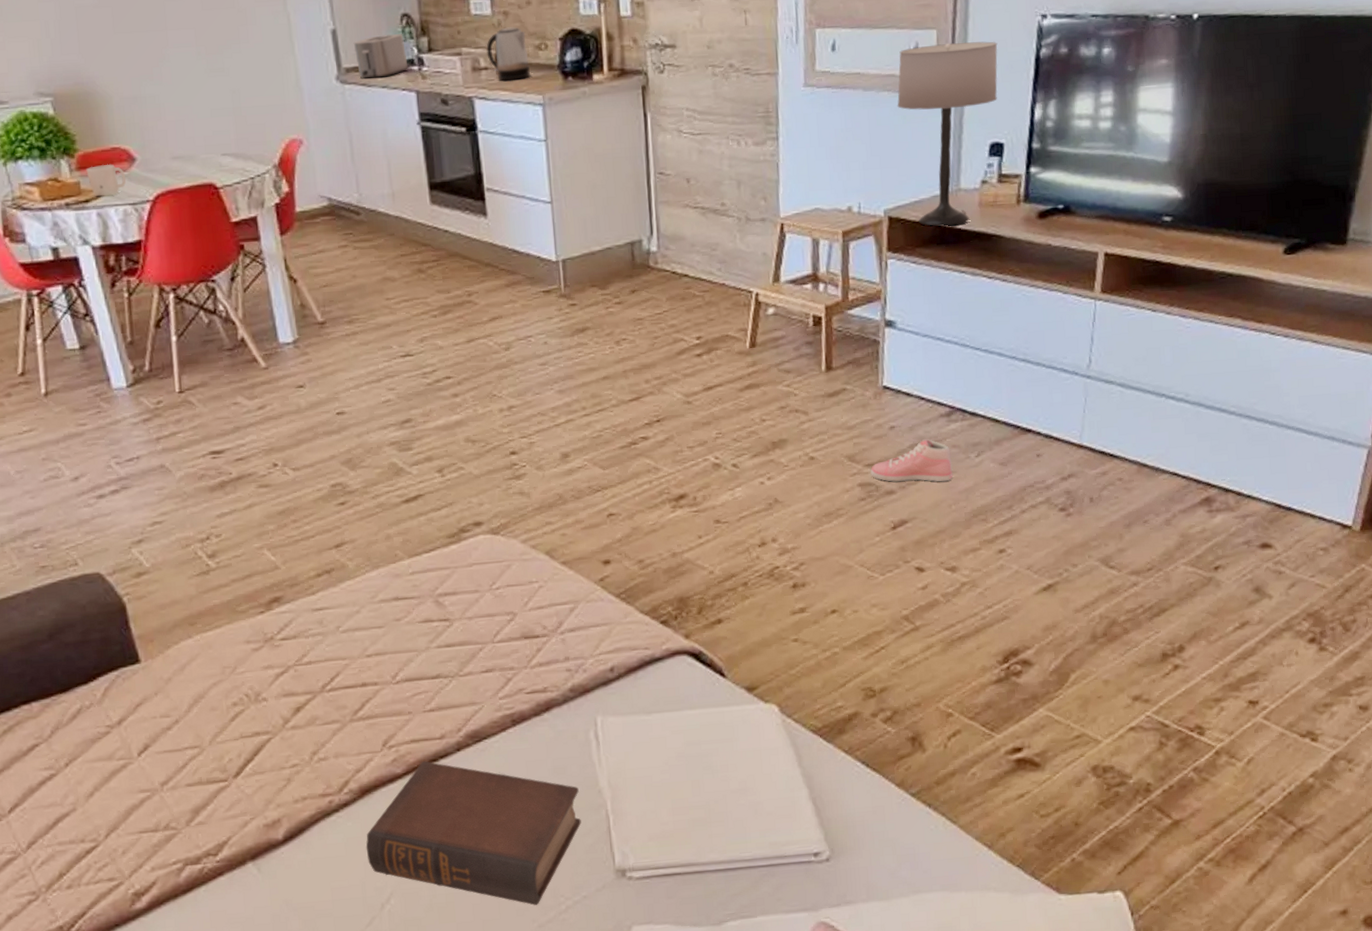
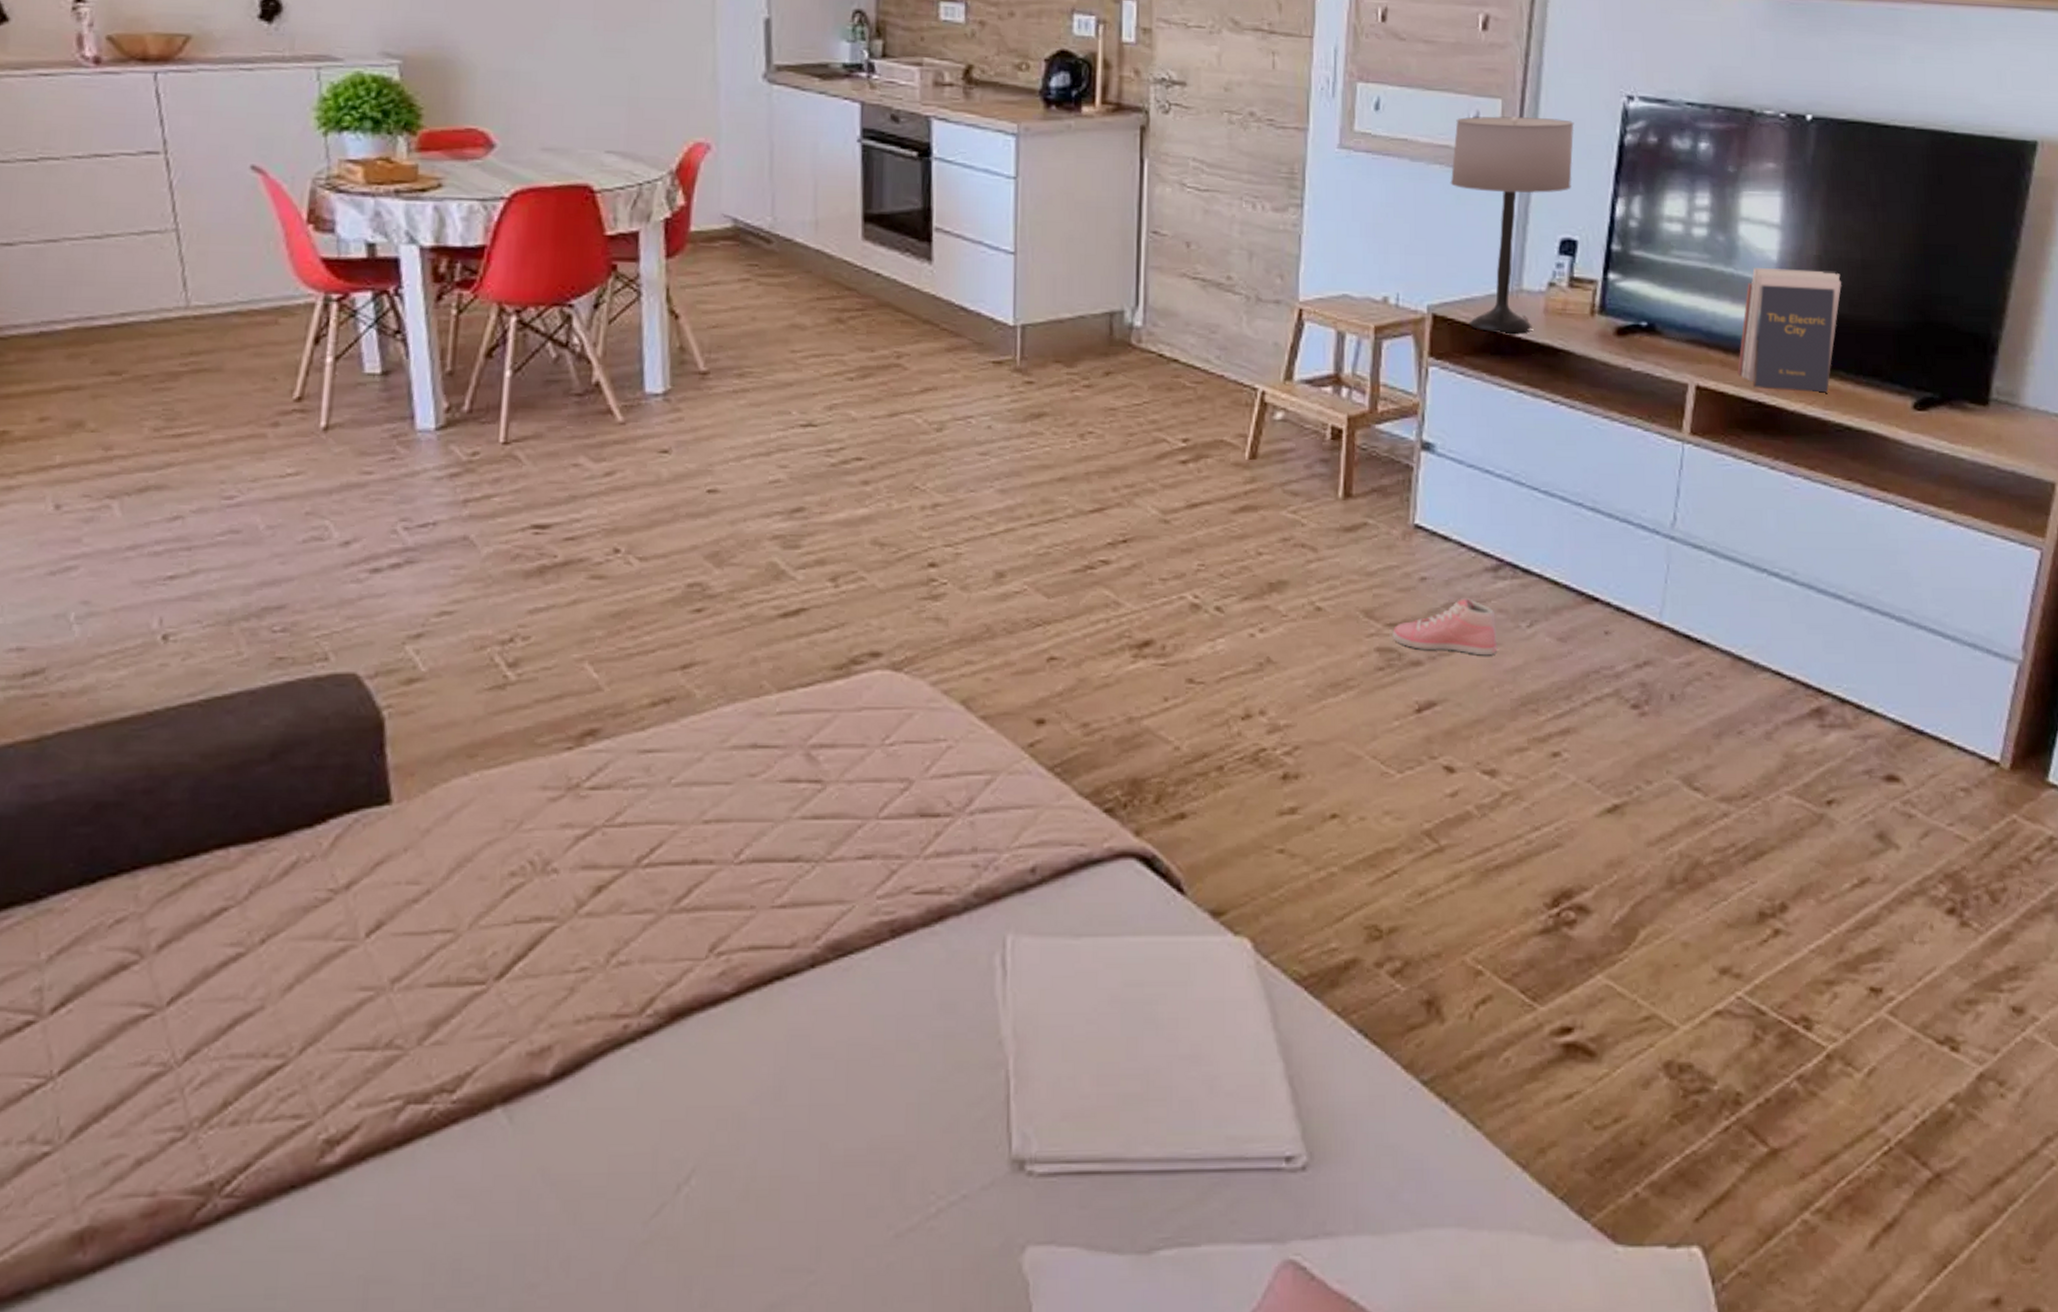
mug: present [86,164,127,197] -> none [428,147,479,187]
toaster: present [353,33,409,79] -> none [790,31,855,82]
book: present [366,761,581,905] -> none [666,978,972,1204]
kettle: present [486,27,531,81] -> none [954,39,1006,102]
books: none [1138,147,1224,250] -> present [1737,268,1842,393]

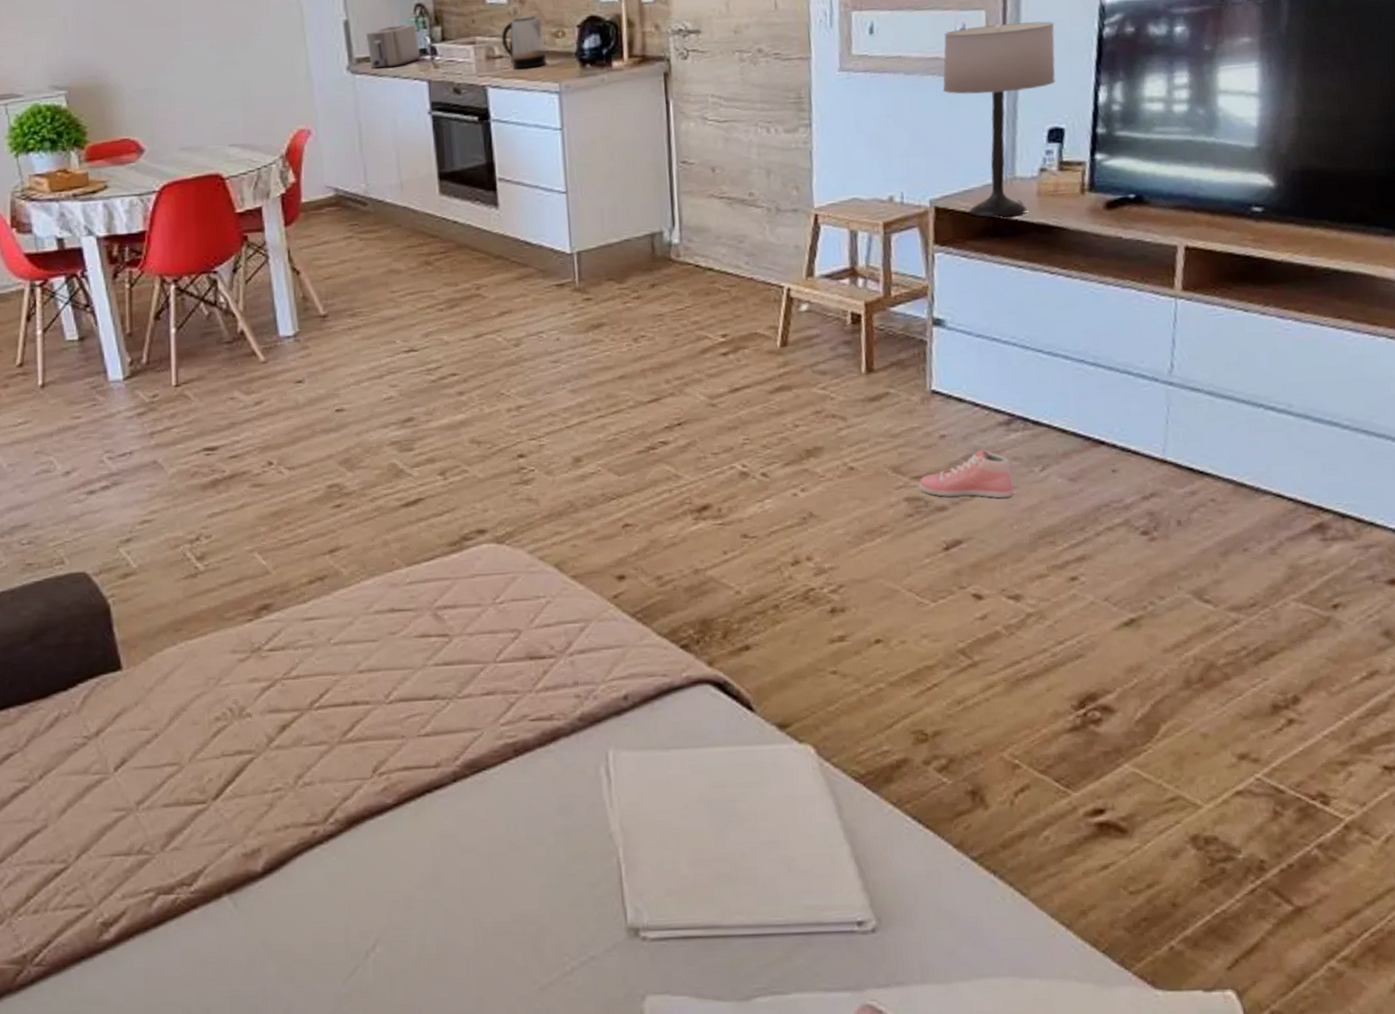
toaster: none [790,31,855,82] -> present [365,23,421,69]
kettle: none [954,39,1006,102] -> present [501,15,547,69]
books: present [1737,268,1842,393] -> none [1224,131,1322,244]

